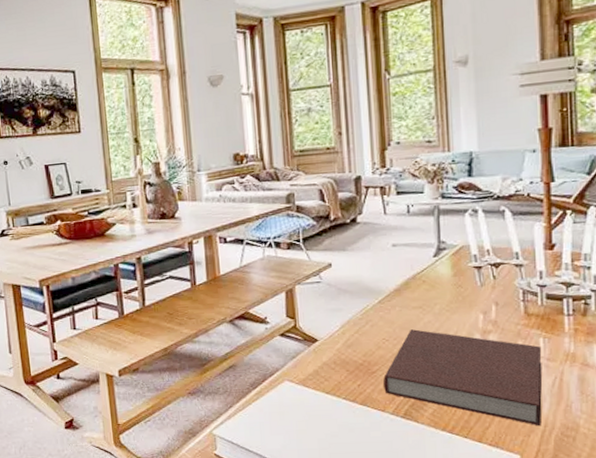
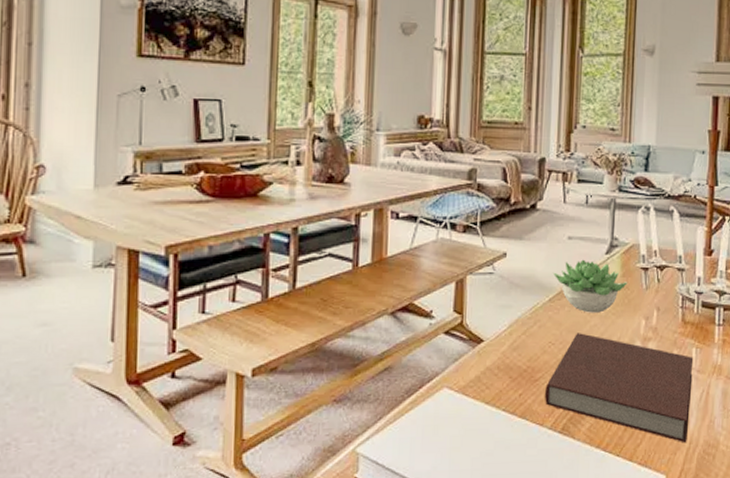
succulent plant: none [381,263,460,311] -> present [553,259,627,313]

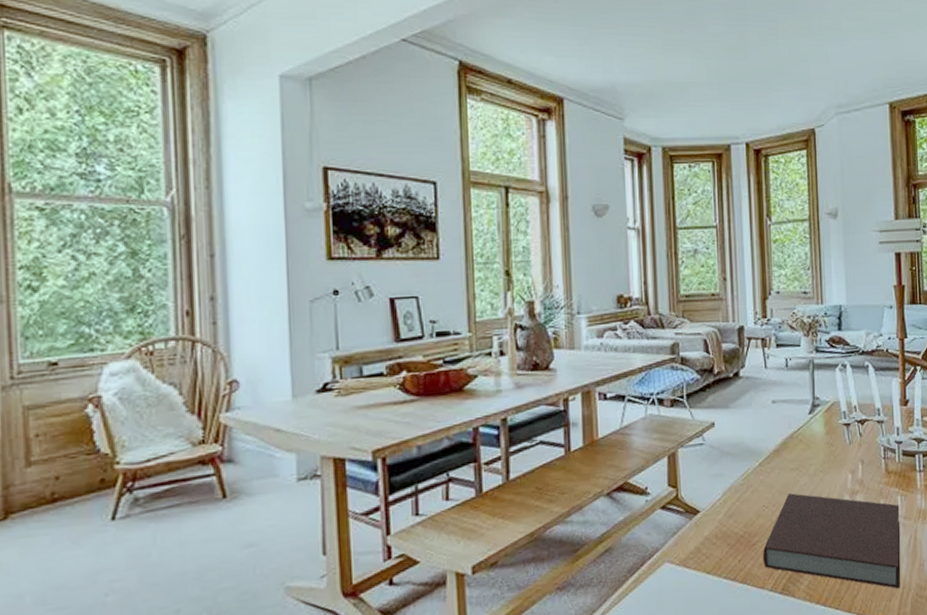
succulent plant: present [553,259,627,313] -> none [761,421,831,473]

